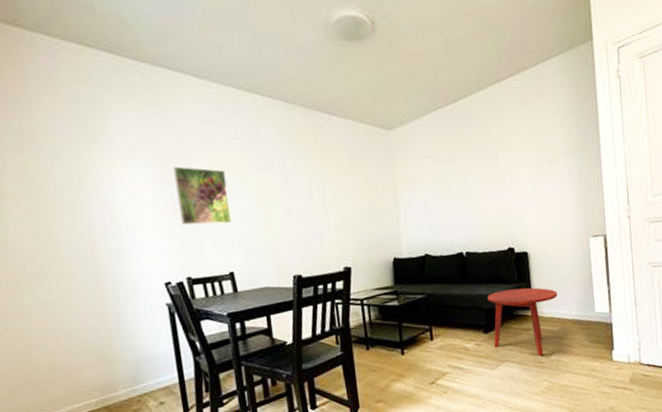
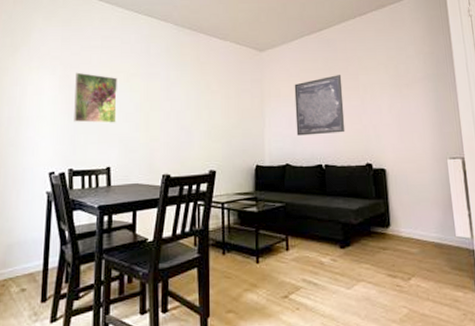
wall art: none [429,153,486,224] -> present [294,75,345,136]
side table: present [487,287,558,357] -> none [345,204,416,279]

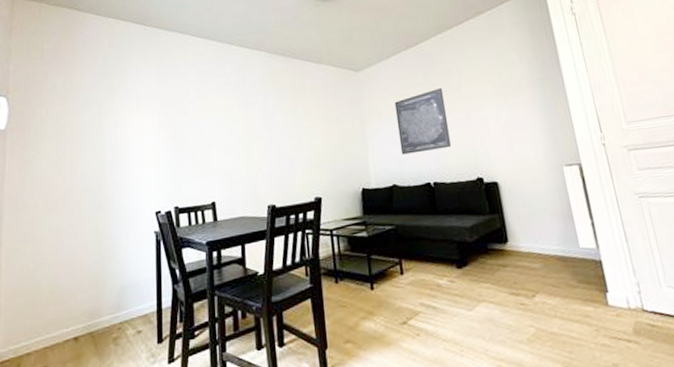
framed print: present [74,72,117,124] -> none [174,109,218,159]

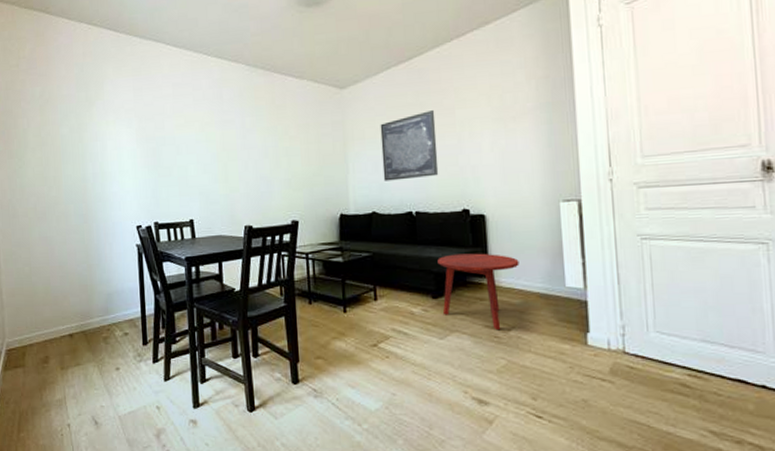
side table: none [458,219,535,297] -> present [437,253,519,331]

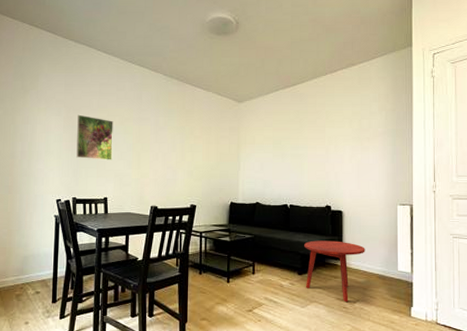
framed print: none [151,124,195,176] -> present [76,114,113,160]
wall art: present [380,110,439,181] -> none [267,127,310,179]

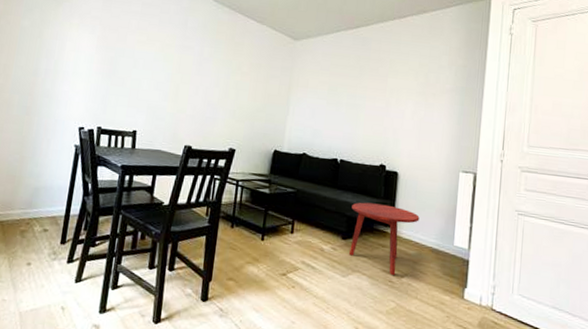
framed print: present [76,114,113,160] -> none [107,35,153,90]

